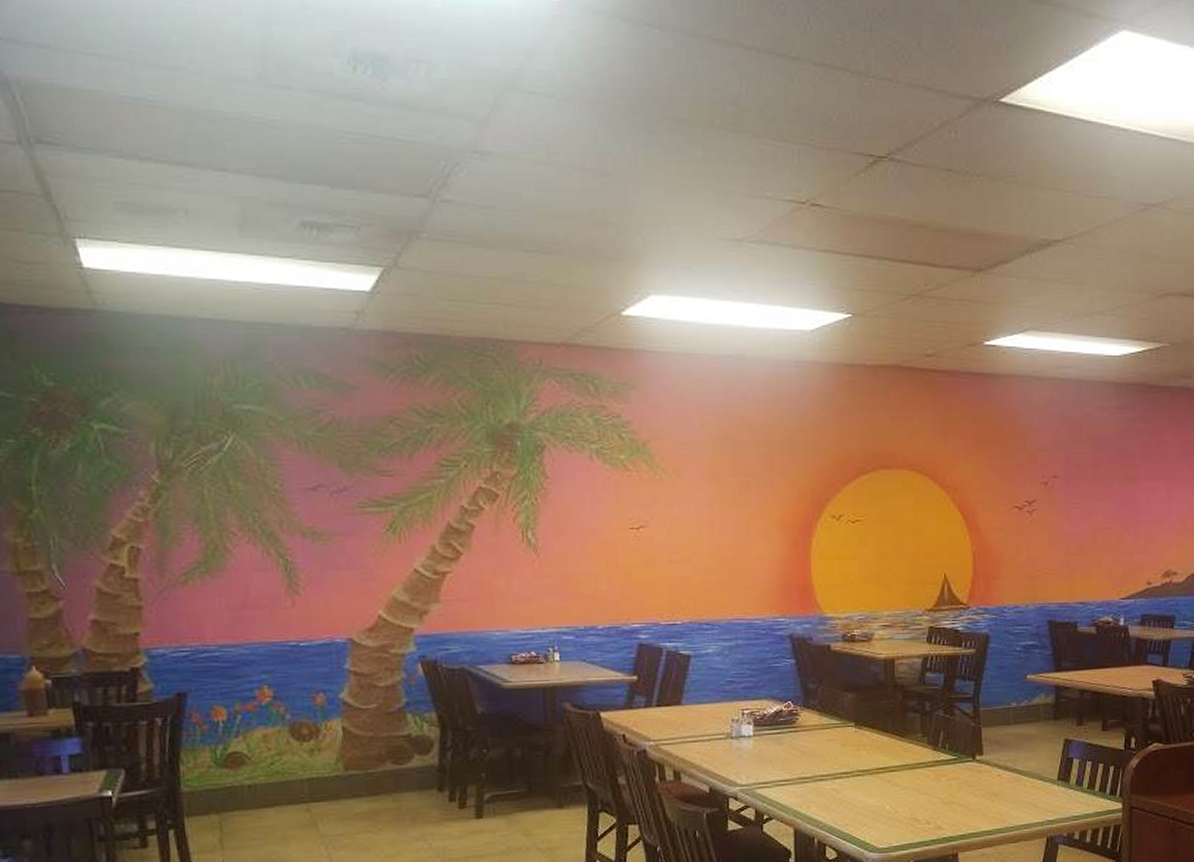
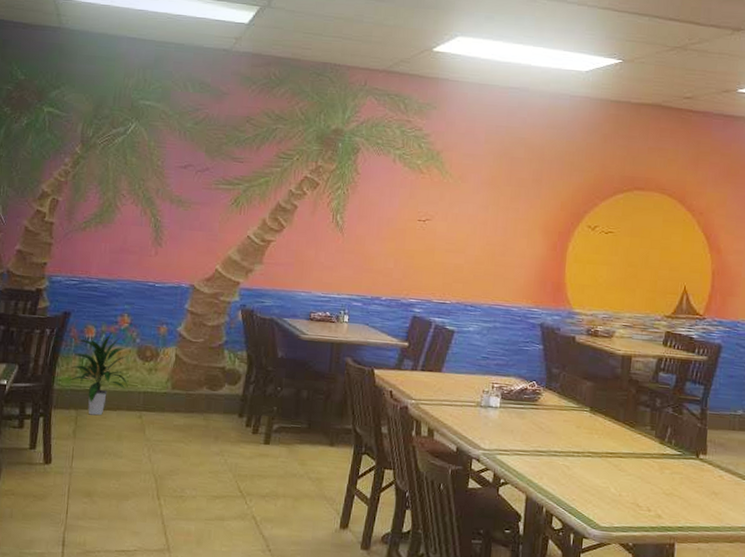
indoor plant: none [200,711,283,818] -> present [68,332,127,416]

